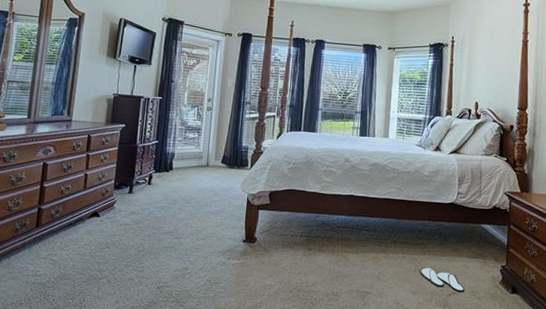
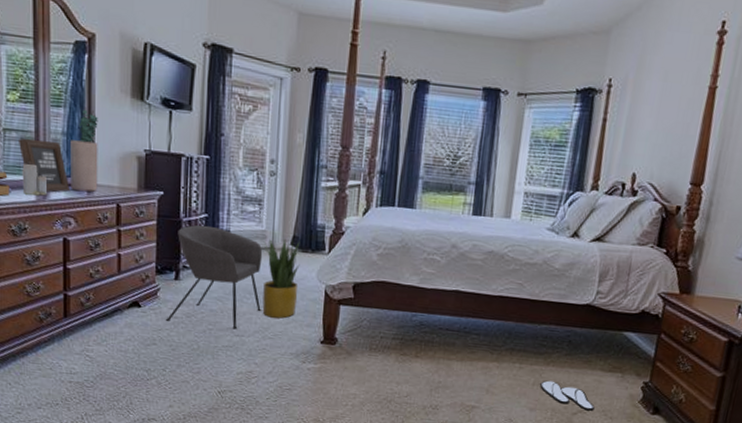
candle: none [16,105,36,130] -> present [22,162,48,196]
picture frame: none [18,88,53,127] -> present [19,139,69,192]
vase: none [54,64,81,127] -> present [71,107,98,192]
armchair: none [118,149,199,233] -> present [165,225,263,330]
planter: none [197,158,229,223] -> present [262,239,300,319]

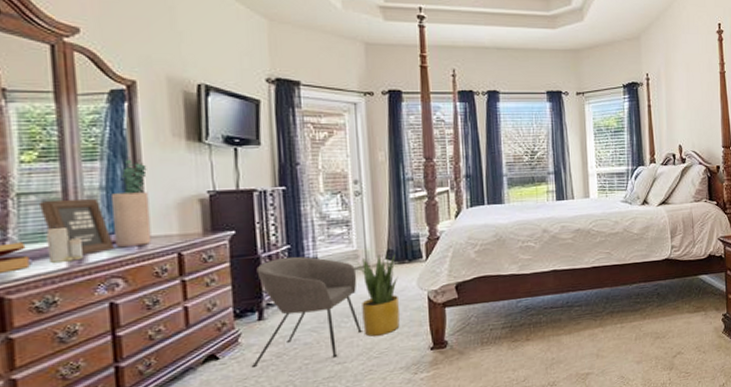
slippers: present [540,380,595,411] -> none [641,332,689,351]

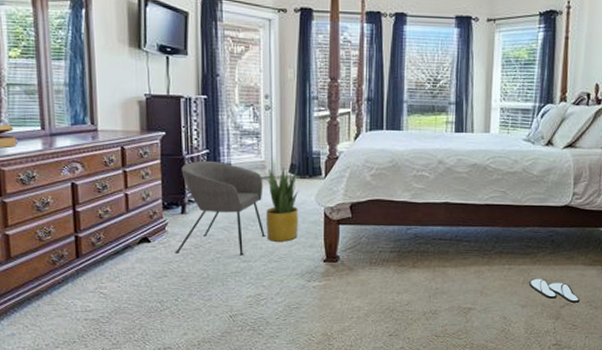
picture frame: present [40,199,114,256] -> none [22,92,74,141]
candle: present [46,225,85,263] -> none [27,113,54,145]
vase: present [112,157,152,248] -> none [73,58,102,138]
slippers: none [641,332,689,351] -> present [529,278,580,303]

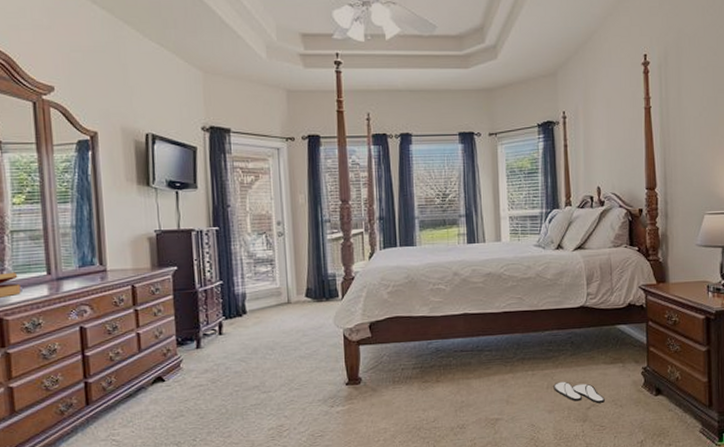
armchair: present [174,160,265,256] -> none [191,291,284,390]
planter: present [263,168,299,242] -> none [279,292,319,369]

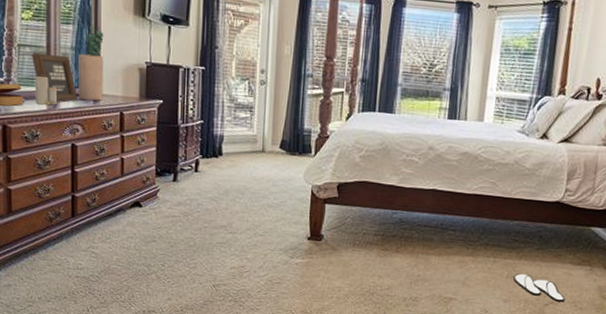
picture frame: none [27,236,82,285] -> present [32,53,77,102]
candle: none [32,258,61,290] -> present [35,74,58,106]
vase: none [80,199,111,280] -> present [78,24,104,102]

